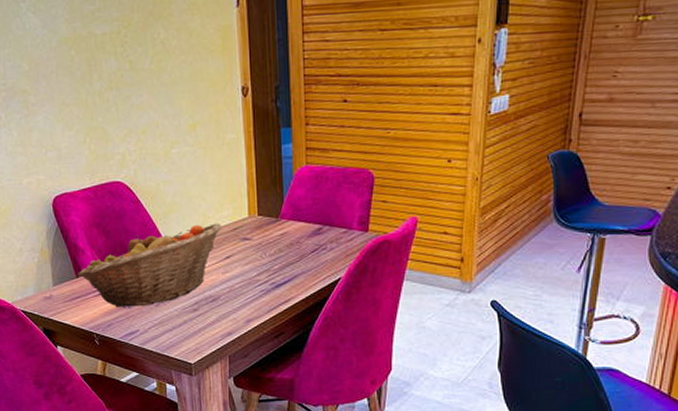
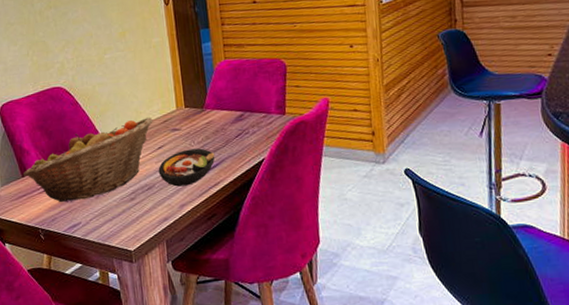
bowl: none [224,261,288,301] -> present [158,148,215,187]

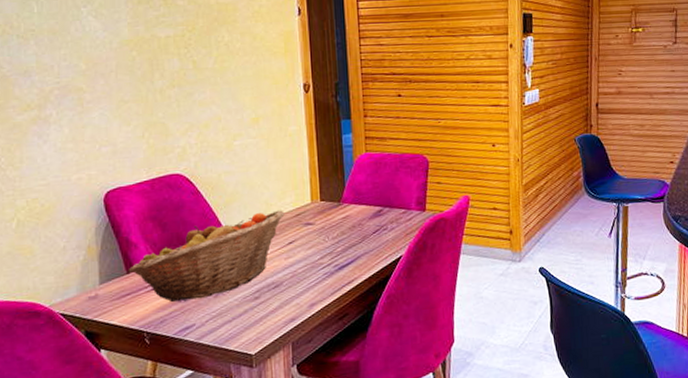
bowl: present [158,148,215,187] -> none [287,244,351,285]

